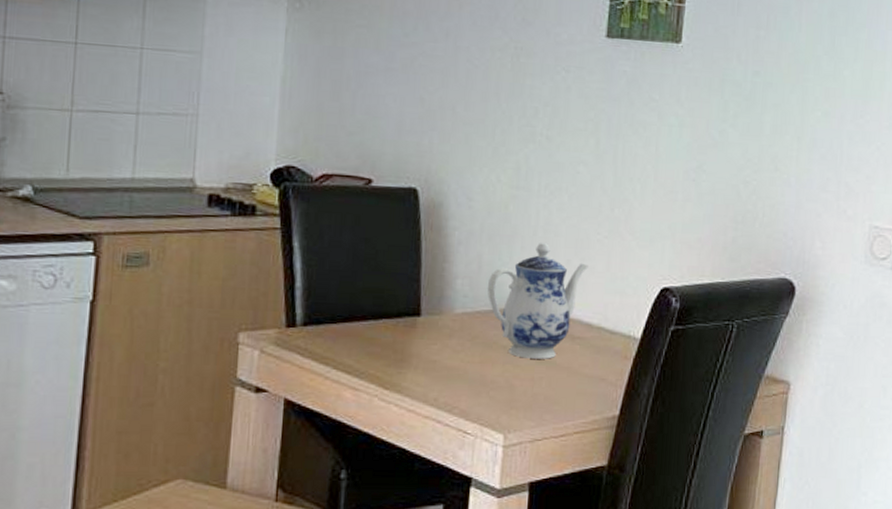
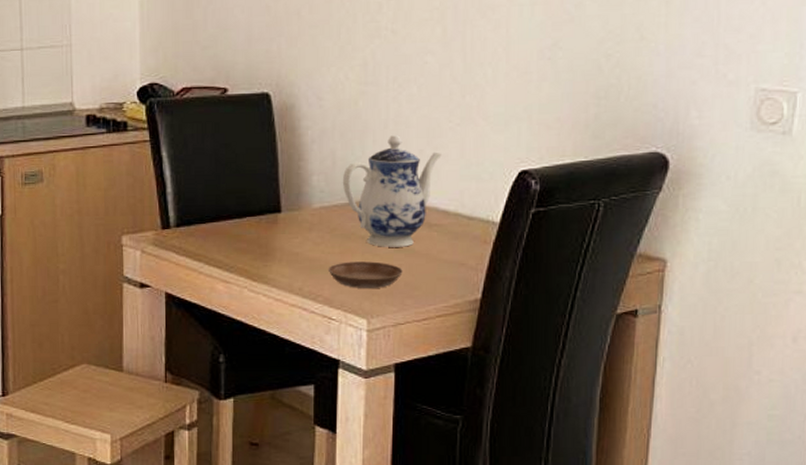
saucer: none [467,372,543,401] -> present [329,261,403,288]

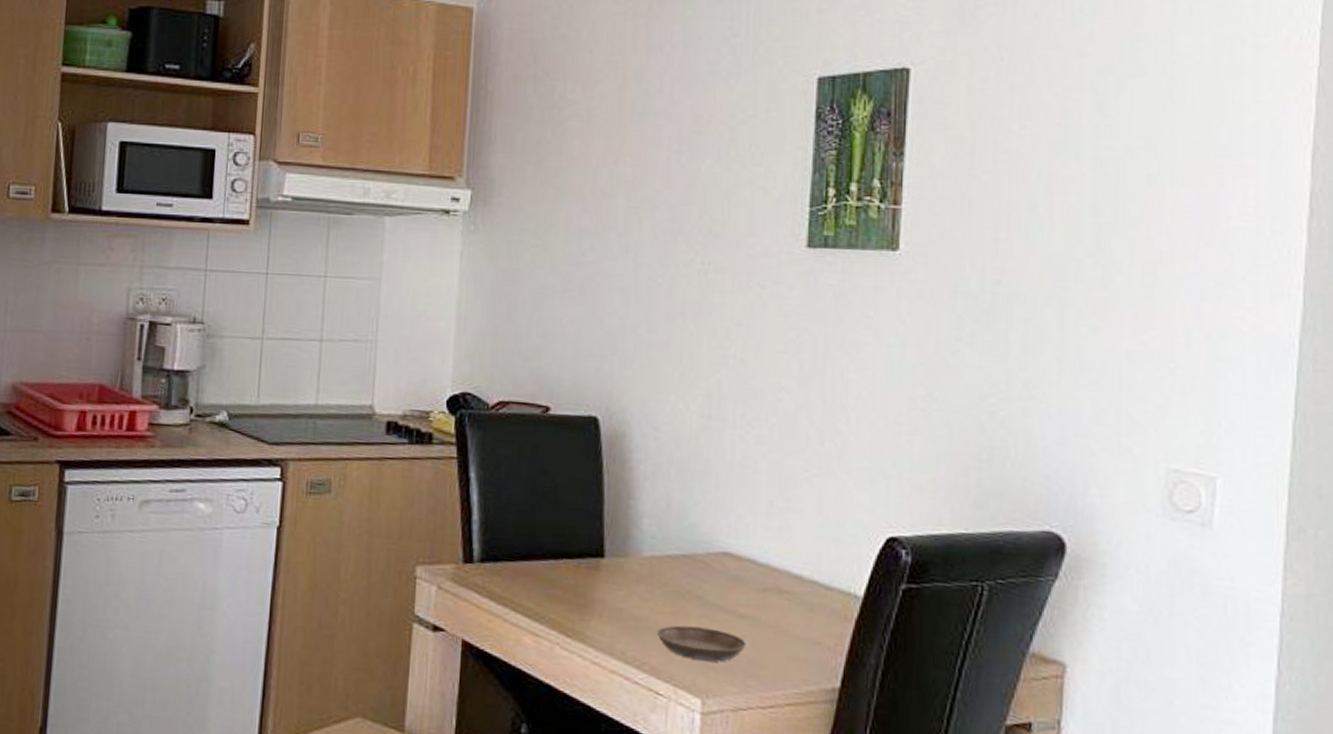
teapot: present [342,134,442,247] -> none [677,479,796,615]

